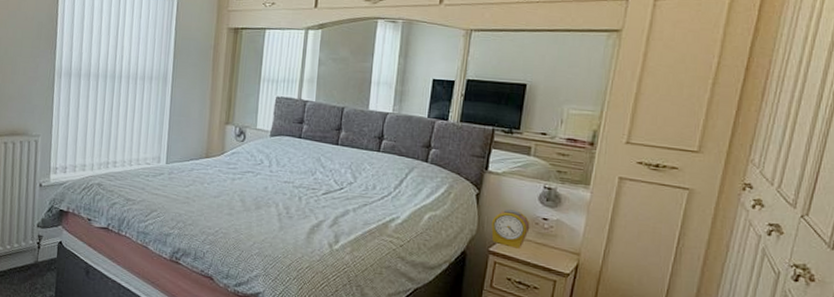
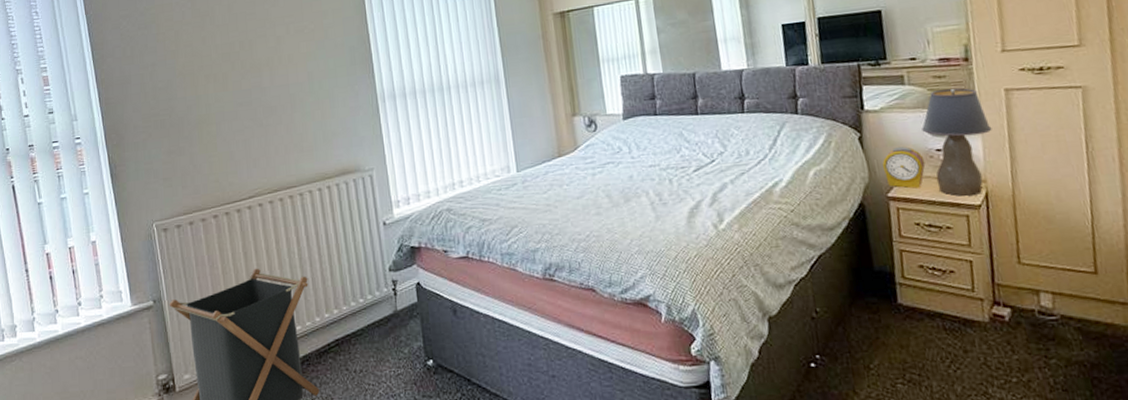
table lamp: none [535,166,598,265] -> present [922,88,992,196]

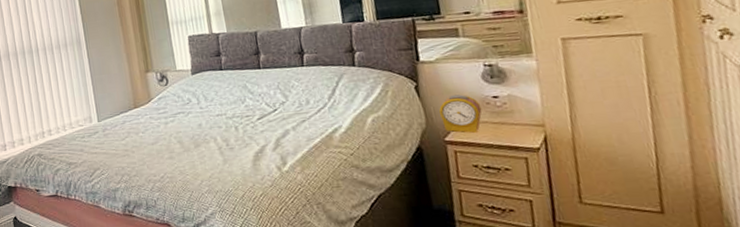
table lamp: present [922,88,992,196] -> none [477,38,550,140]

